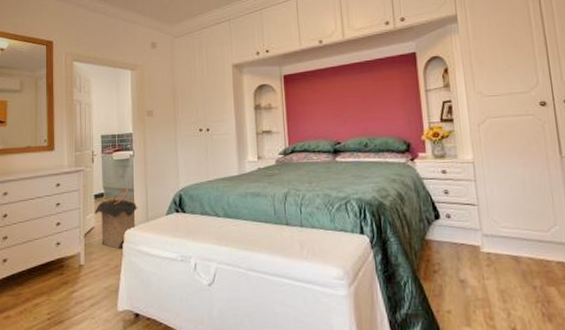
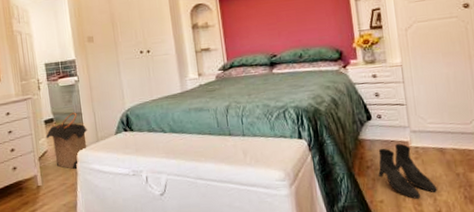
boots: none [446,247,512,312] -> present [378,143,437,199]

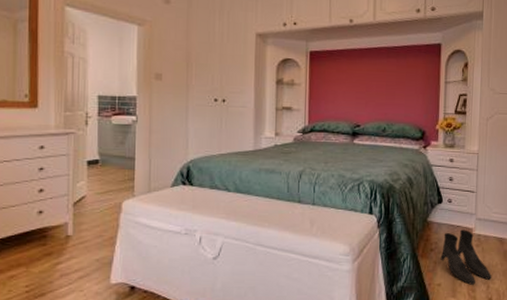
laundry hamper: present [45,112,88,169] -> none [86,156,139,220]

